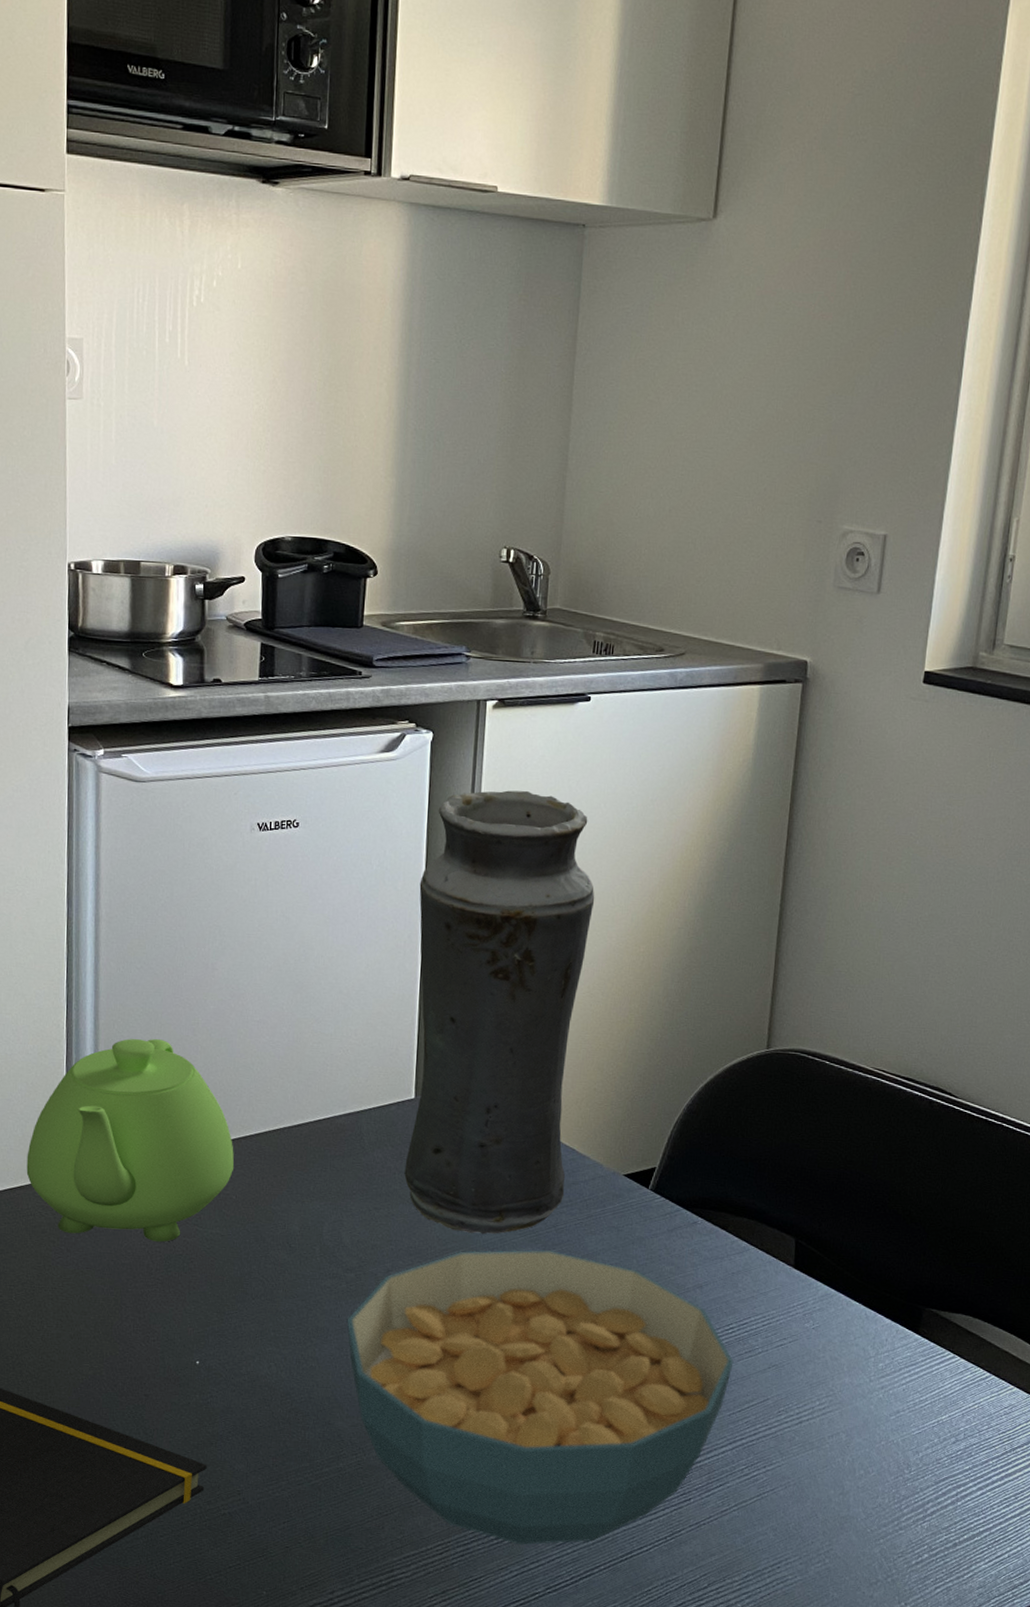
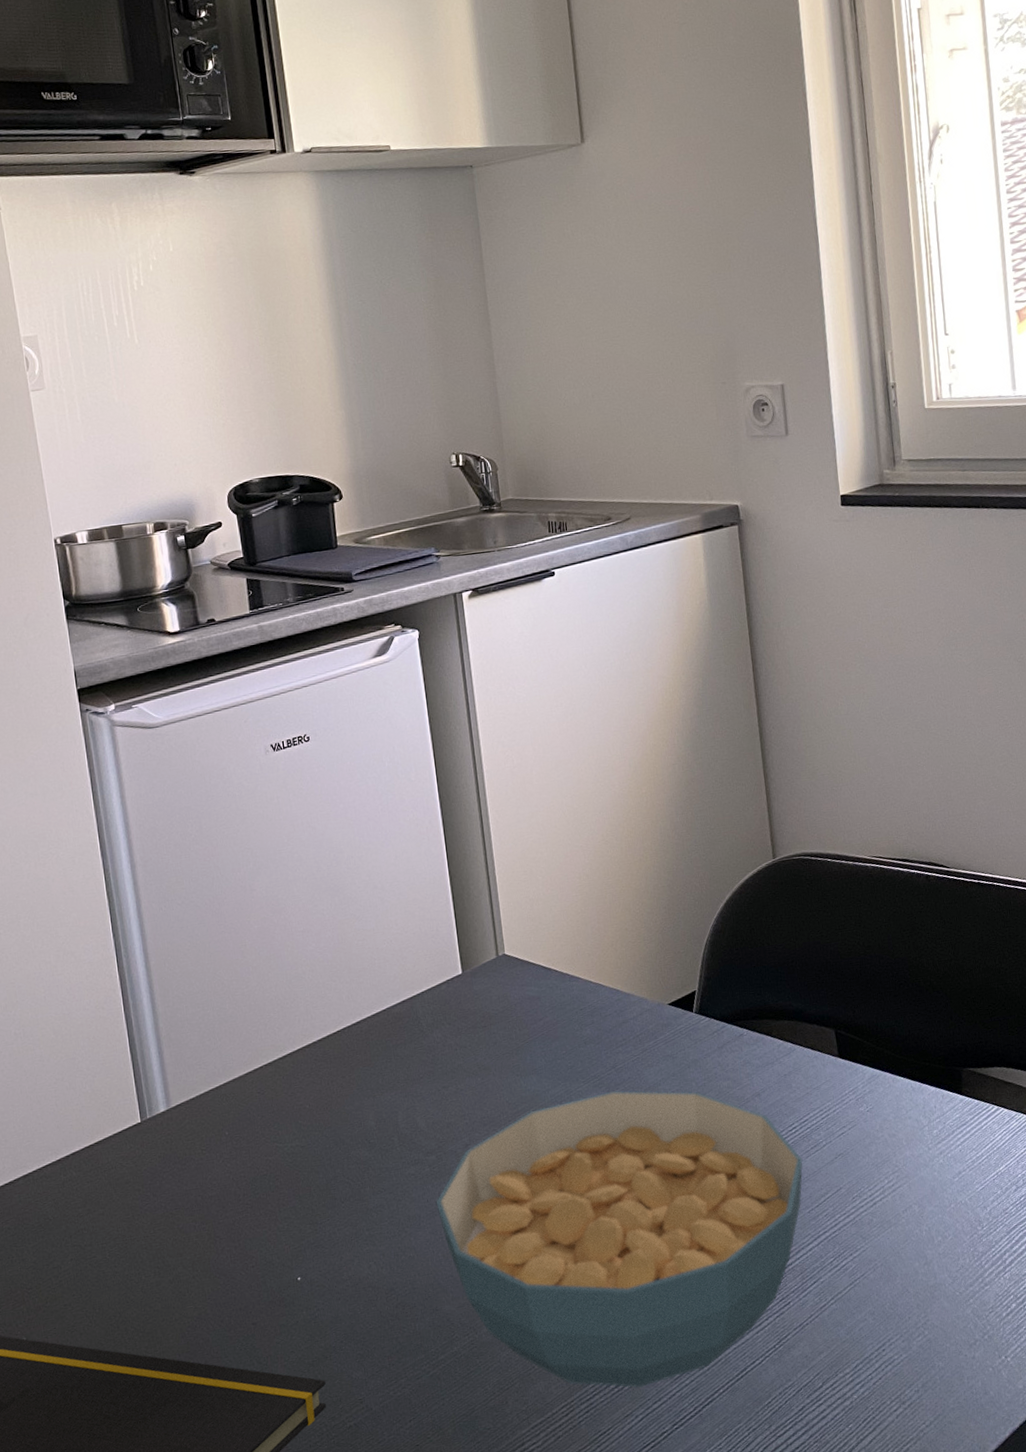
teapot: present [26,1039,234,1242] -> none [99,968,303,1179]
vase: present [404,790,595,1235] -> none [430,666,618,1092]

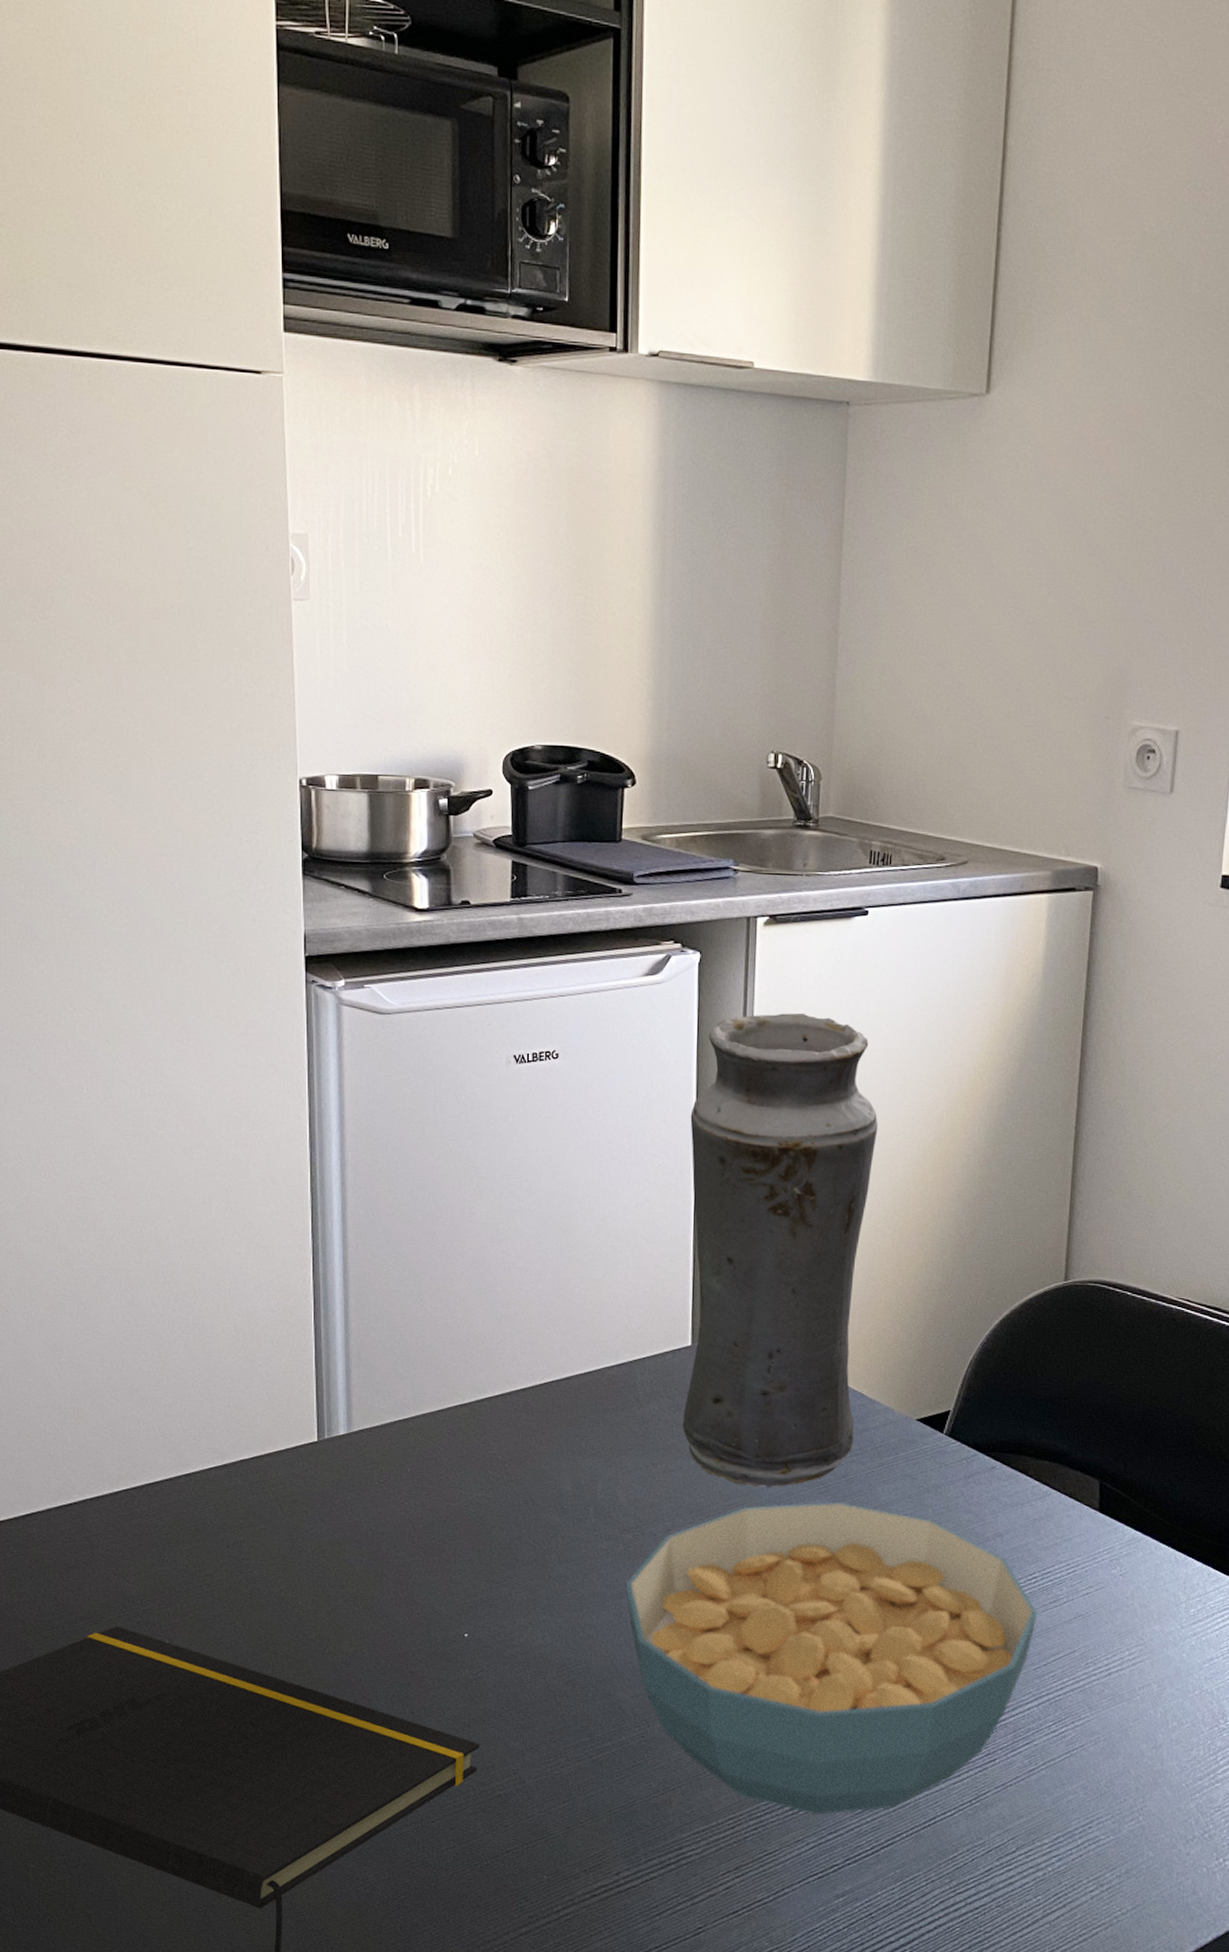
vase: none [430,666,618,1092] -> present [682,1012,879,1488]

